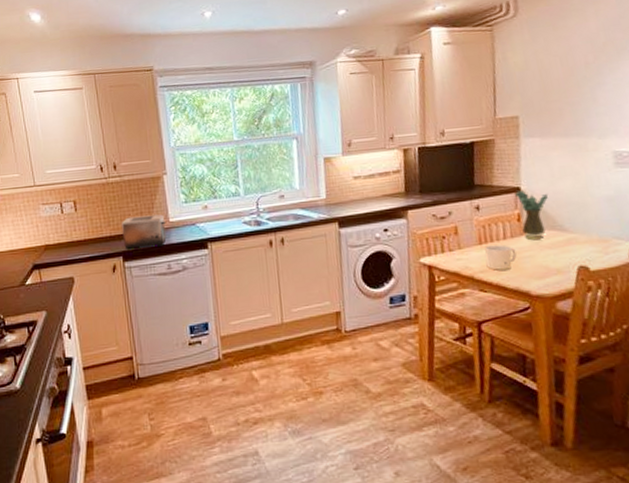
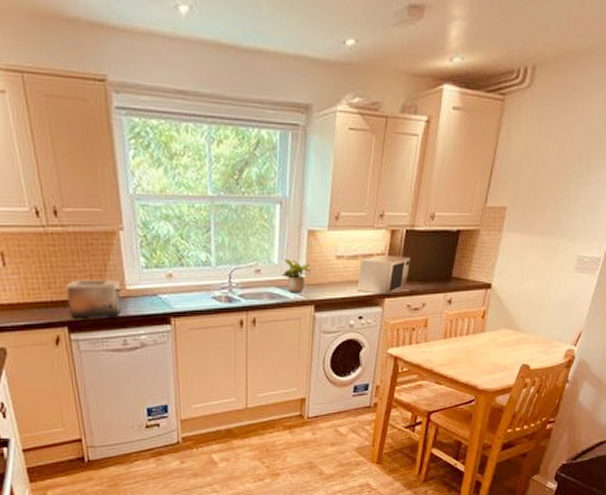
potted plant: none [303,183,331,213] -> present [280,258,311,293]
microwave: none [377,170,429,208] -> present [357,254,411,296]
mug: present [485,245,517,271] -> none [446,340,474,365]
vase: present [515,189,549,241] -> none [484,286,514,338]

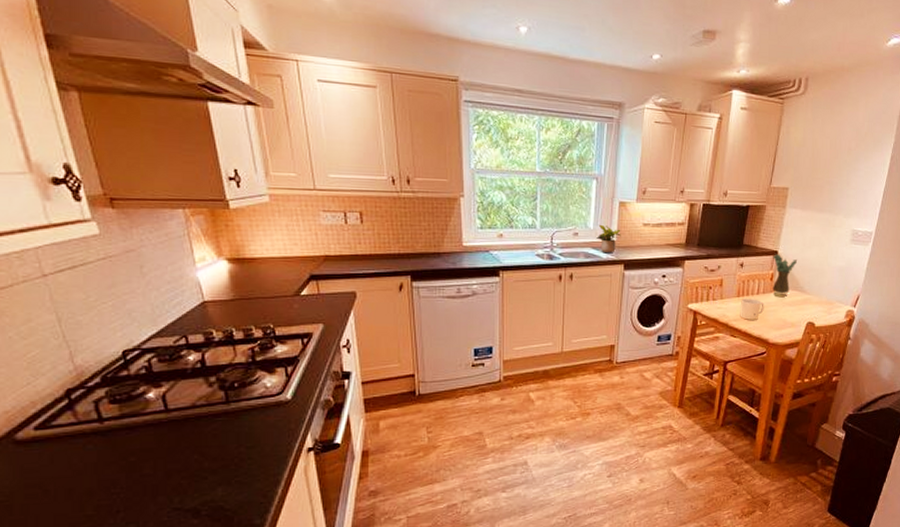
toaster: present [66,279,122,318] -> none [412,236,459,269]
microwave: present [357,254,411,296] -> none [661,223,708,258]
mug: none [446,340,474,365] -> present [740,299,764,320]
vase: none [484,286,514,338] -> present [772,253,798,298]

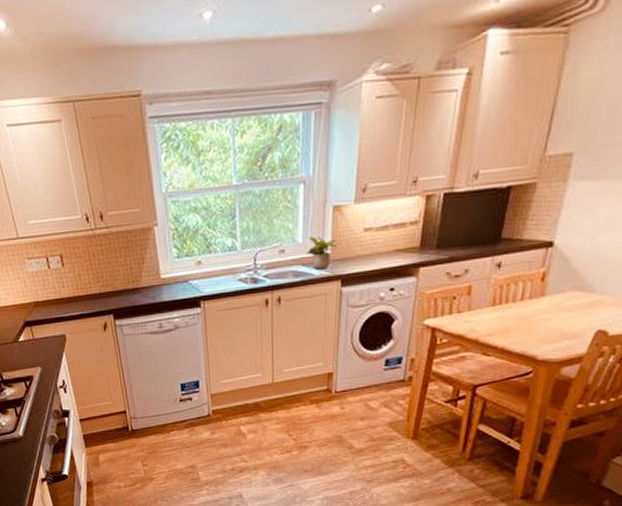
mug: present [740,299,764,320] -> none [495,306,531,334]
vase: present [772,253,798,298] -> none [544,244,585,303]

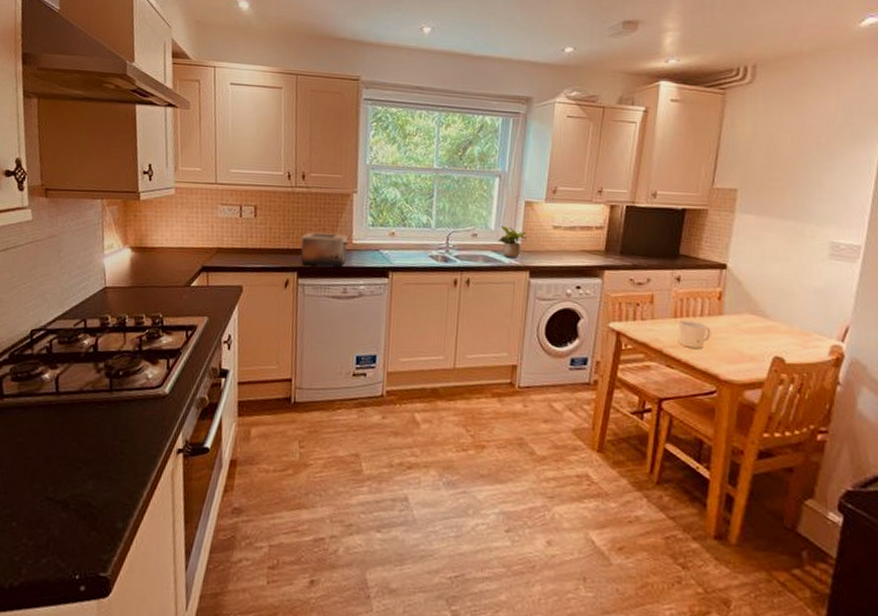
toaster: none [111,270,158,307] -> present [300,232,348,268]
mug: none [495,306,531,334] -> present [678,320,711,349]

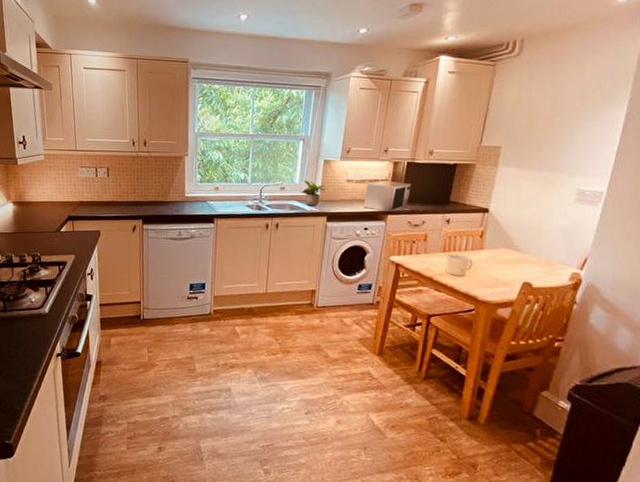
toaster: present [300,232,348,268] -> none [144,188,182,216]
microwave: none [575,227,633,268] -> present [364,180,412,213]

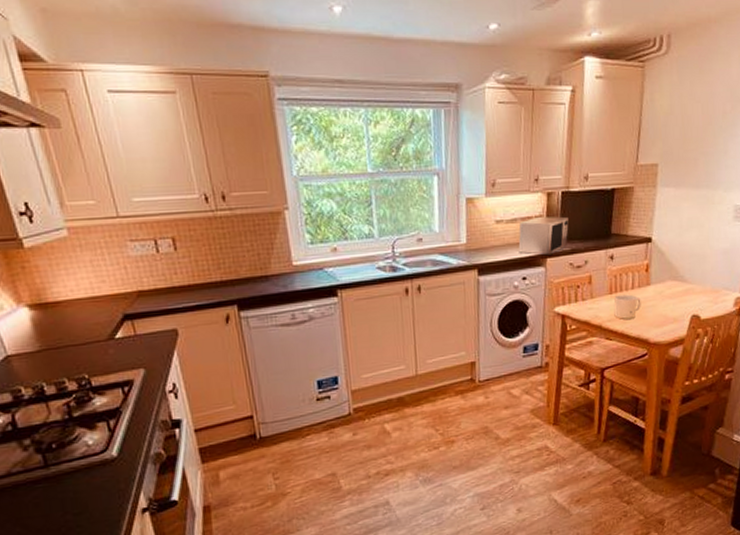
potted plant: present [300,180,325,206] -> none [442,226,471,259]

